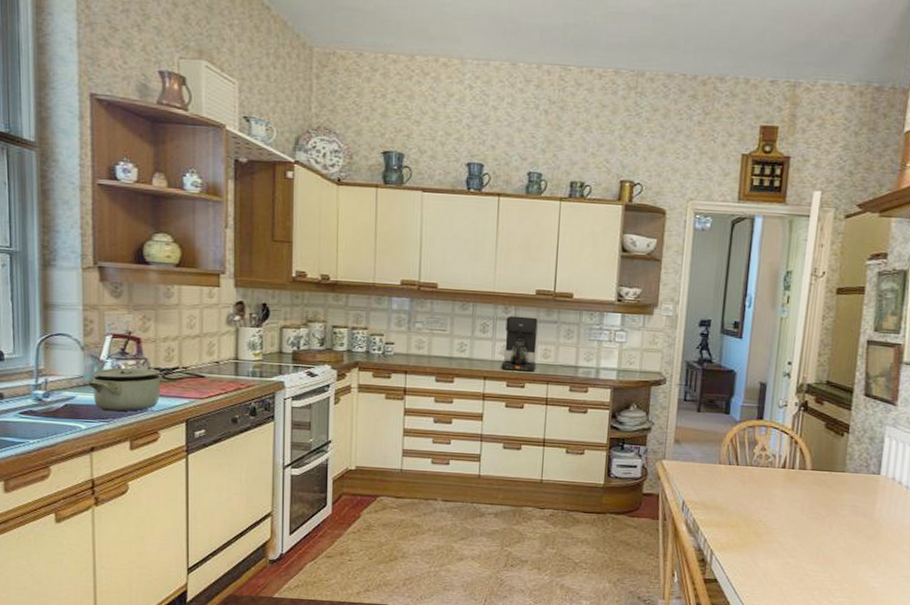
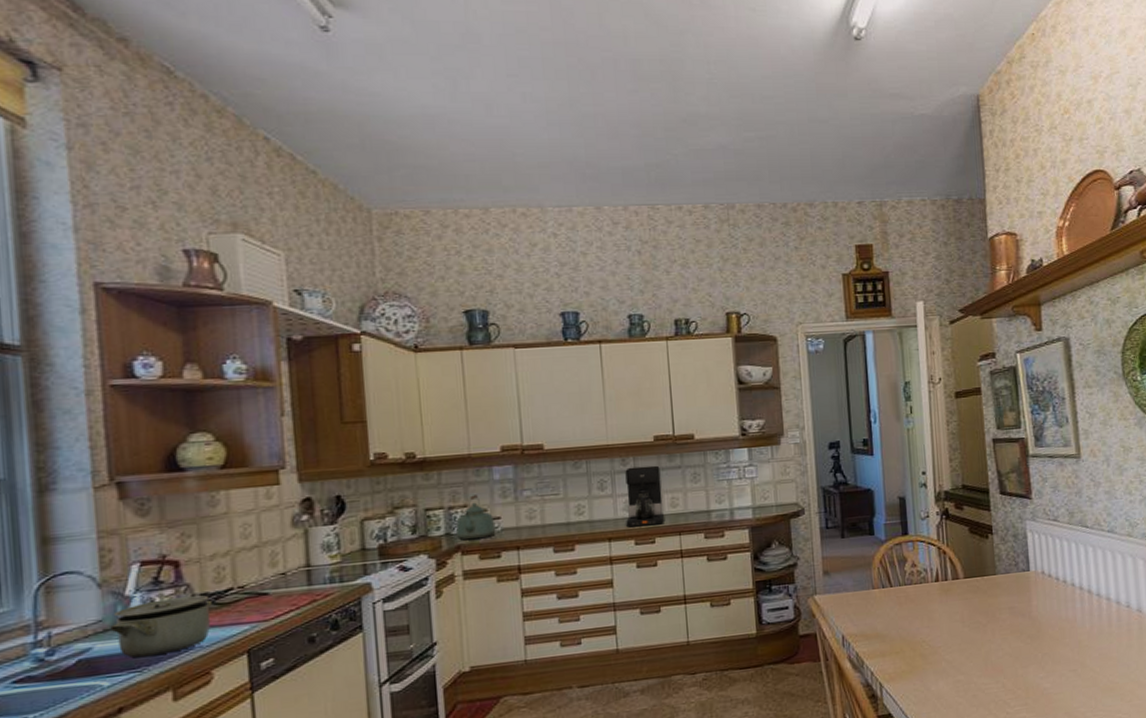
kettle: none [355,320,389,360] -> present [455,495,496,540]

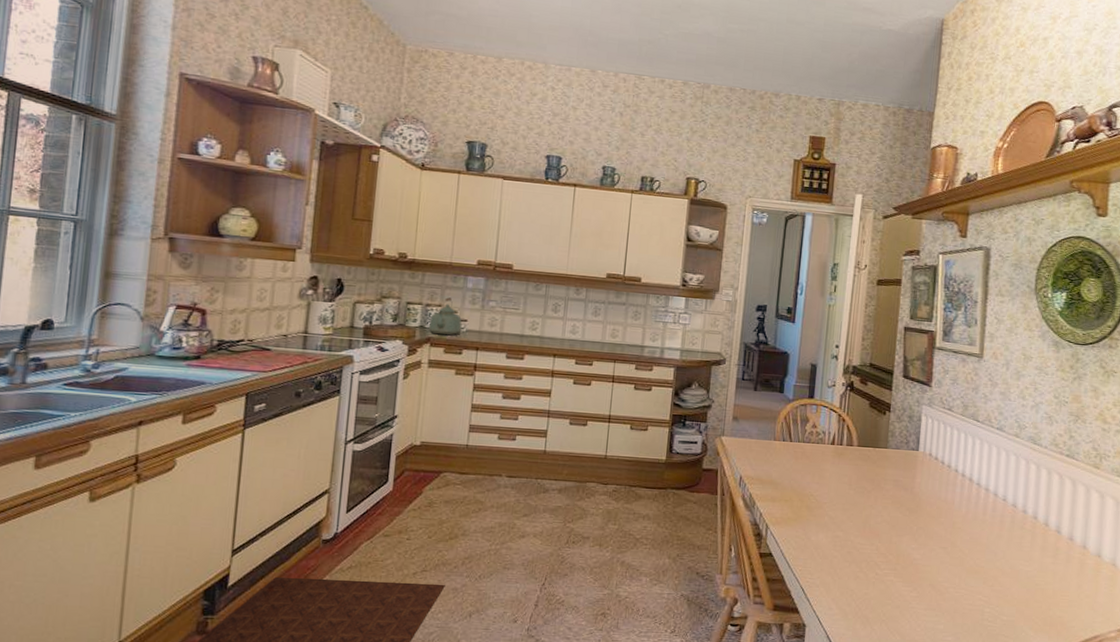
saucepan: present [110,595,213,658] -> none [144,339,227,385]
coffee maker: present [625,465,665,528] -> none [571,297,608,351]

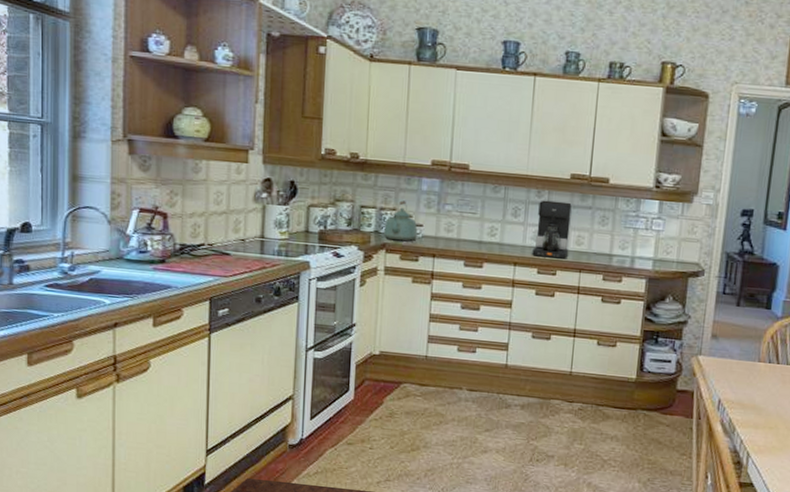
coffee maker: none [571,297,608,351] -> present [532,200,572,259]

